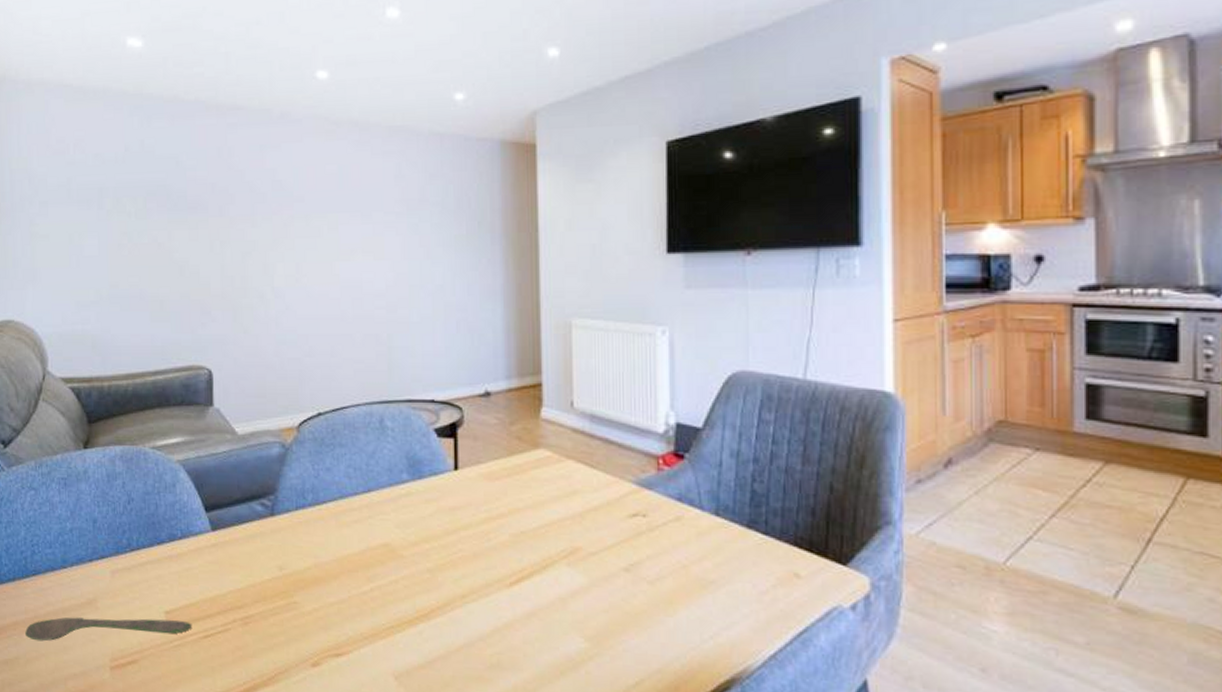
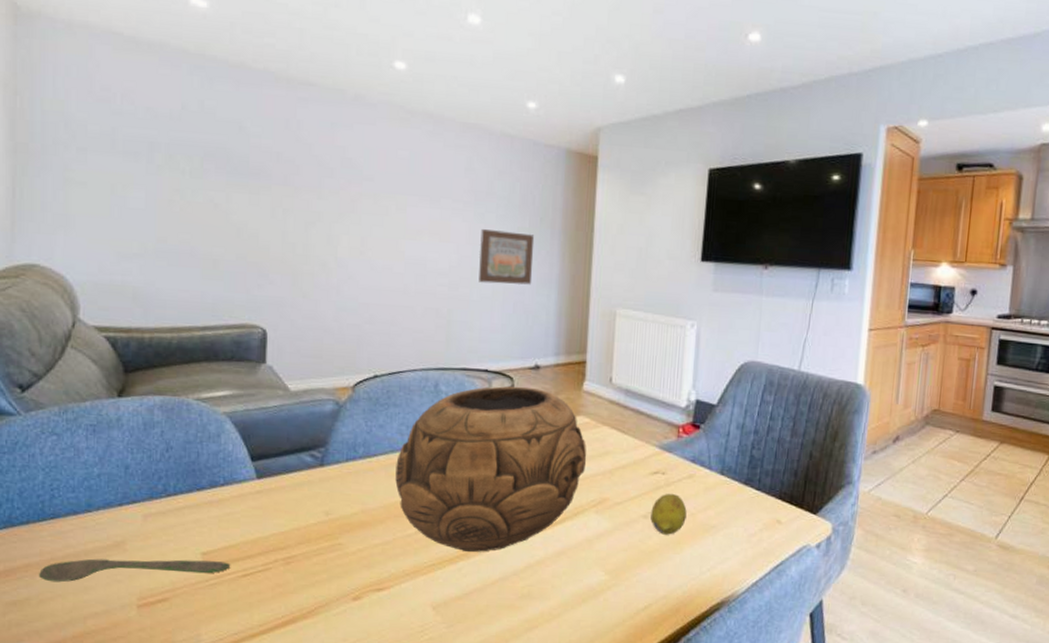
decorative bowl: none [346,417,552,613] -> present [395,386,587,552]
wall art: none [416,241,474,301] -> present [479,229,535,285]
fruit: none [633,540,677,593] -> present [650,493,687,535]

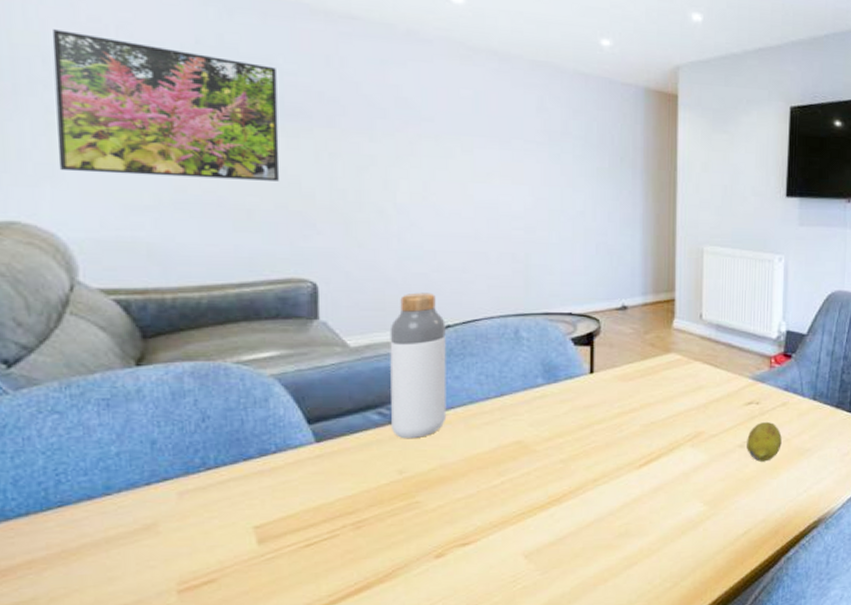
spoon: present [39,558,230,583] -> none [47,533,289,577]
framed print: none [71,98,244,234] -> present [51,29,280,181]
bottle: none [322,342,374,483] -> present [390,292,447,439]
decorative bowl: present [395,386,587,552] -> none [476,328,680,497]
wall art: present [479,229,535,285] -> none [557,170,615,226]

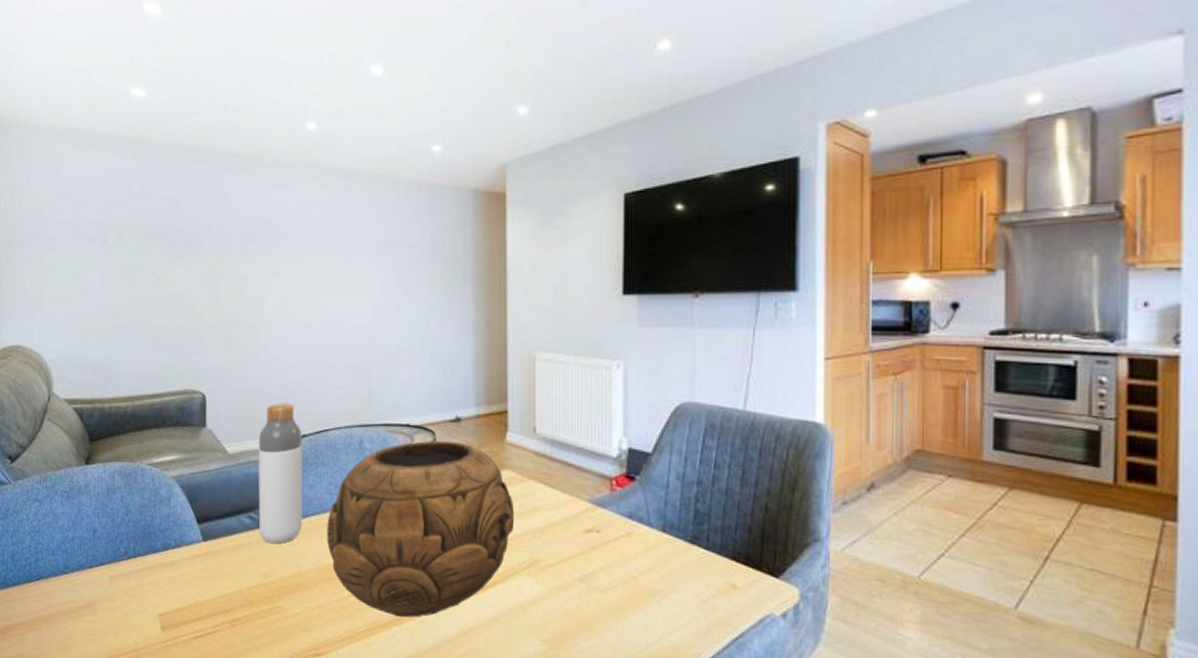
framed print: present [51,29,280,181] -> none [43,192,181,304]
decorative bowl: none [476,328,680,497] -> present [327,440,515,618]
fruit: present [747,421,782,462] -> none [588,553,627,601]

